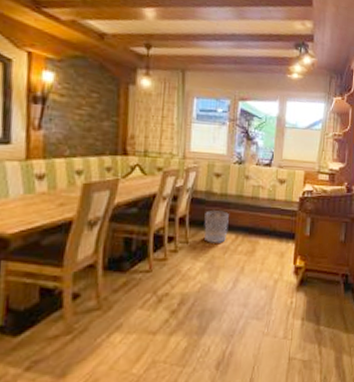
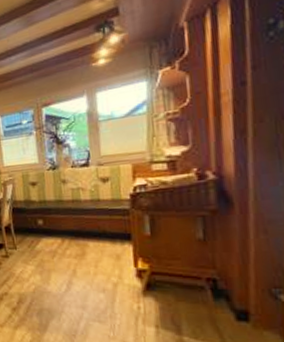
waste bin: present [204,209,229,245] -> none [27,216,53,249]

